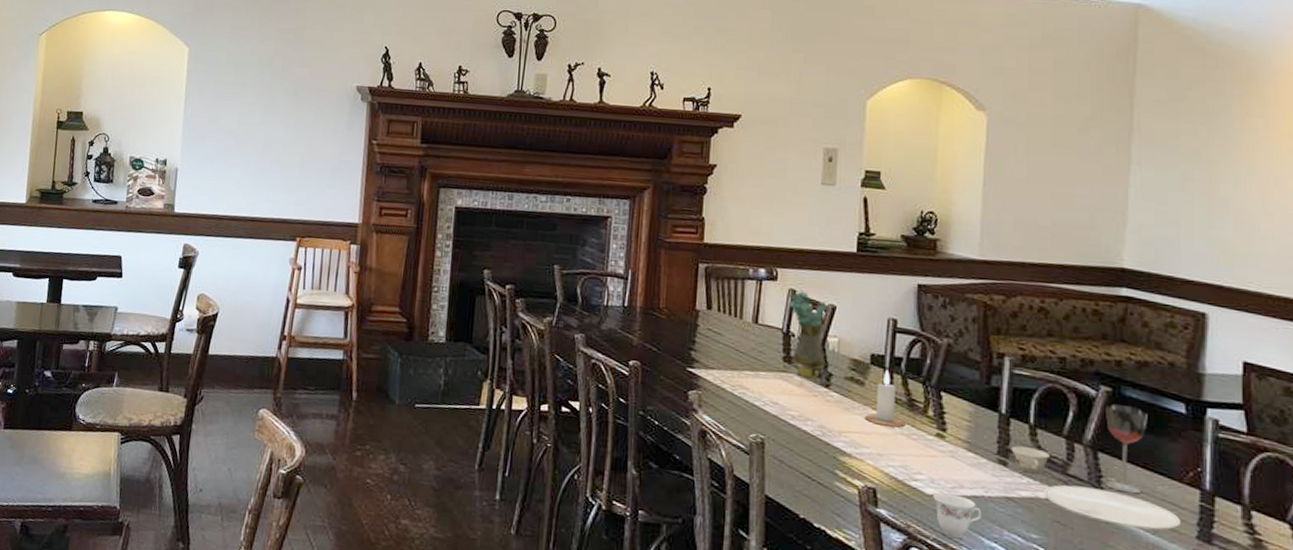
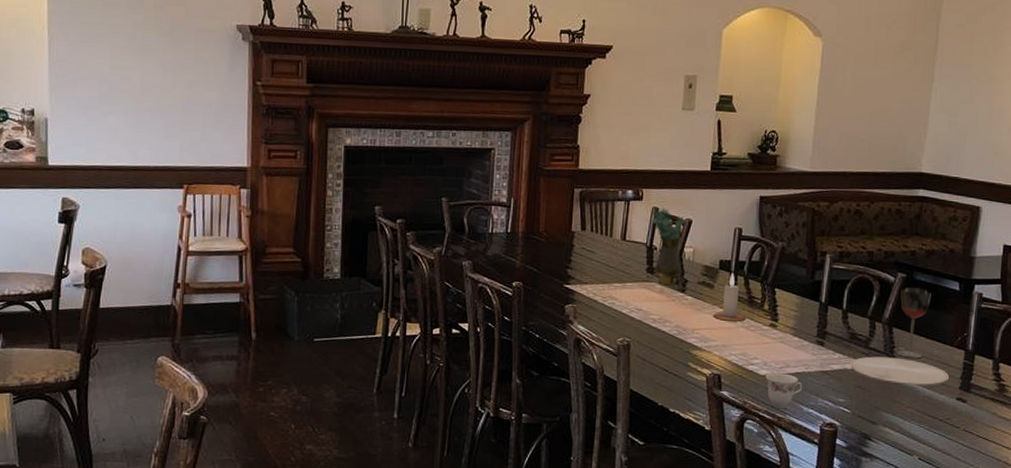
teacup: present [1011,446,1050,474] -> none [827,328,857,350]

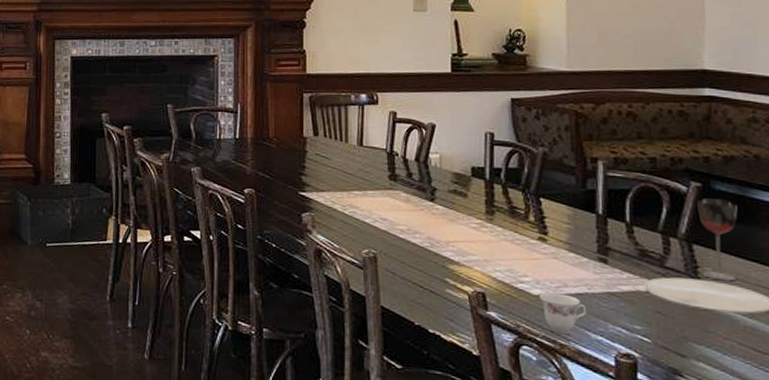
vase: present [652,206,684,285] -> none [389,110,429,193]
candle: present [713,272,746,322] -> none [469,180,509,234]

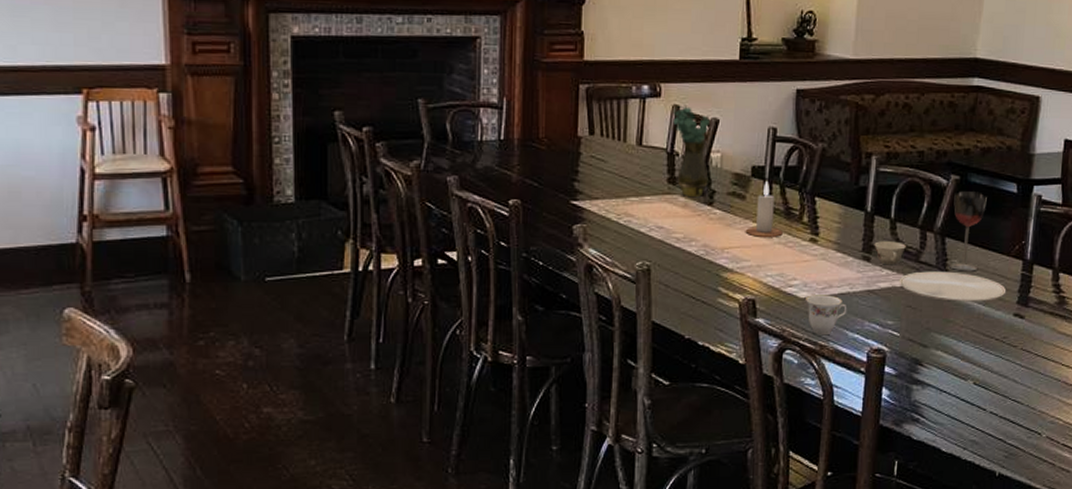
vase: none [389,110,429,193] -> present [672,103,710,197]
candle: none [469,180,509,234] -> present [745,180,783,237]
teacup: none [610,244,647,269] -> present [874,241,906,265]

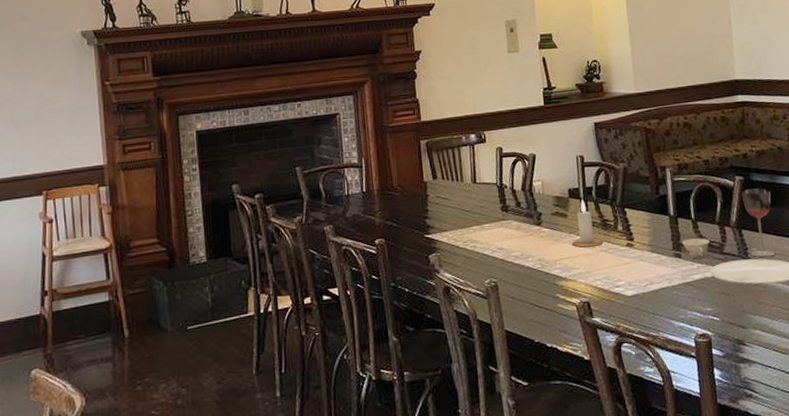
vase: present [672,103,710,197] -> none [497,146,535,220]
teacup: present [806,295,848,336] -> none [632,290,670,328]

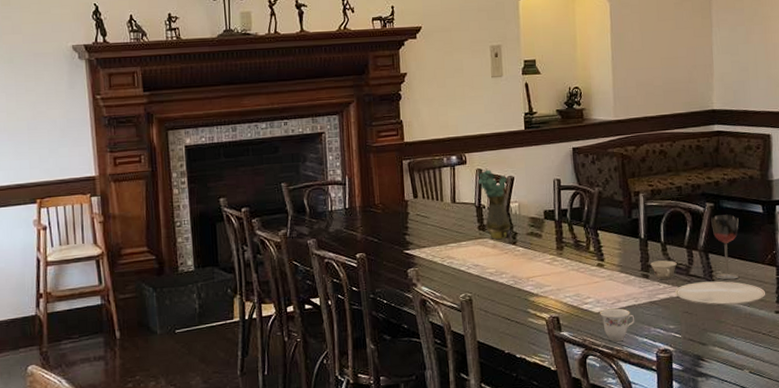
vase: none [497,146,535,220] -> present [476,168,511,239]
candle: present [571,199,603,248] -> none [544,221,575,266]
teacup: none [632,290,670,328] -> present [600,308,635,342]

